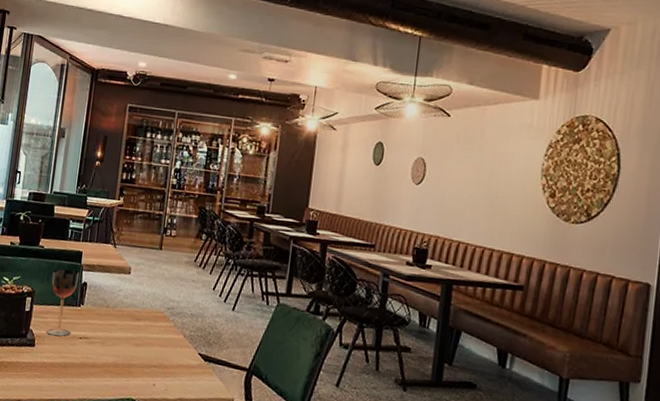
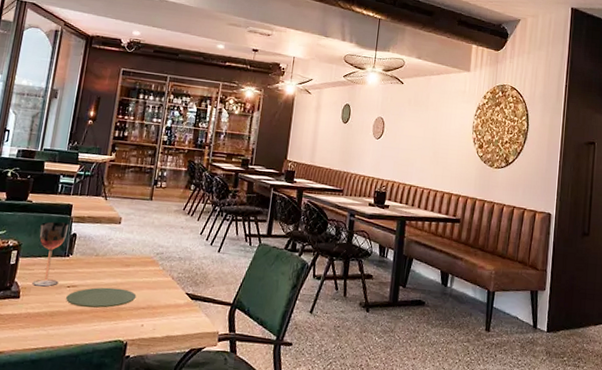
plate: none [78,341,148,363] -> present [66,287,137,308]

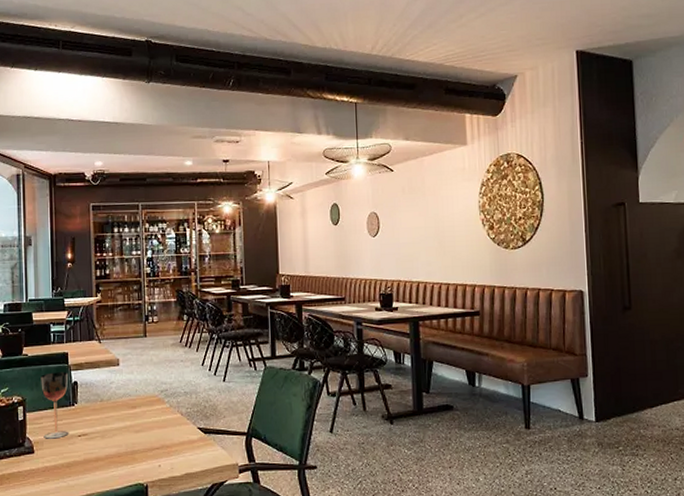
plate: present [66,287,137,308] -> none [79,431,149,455]

